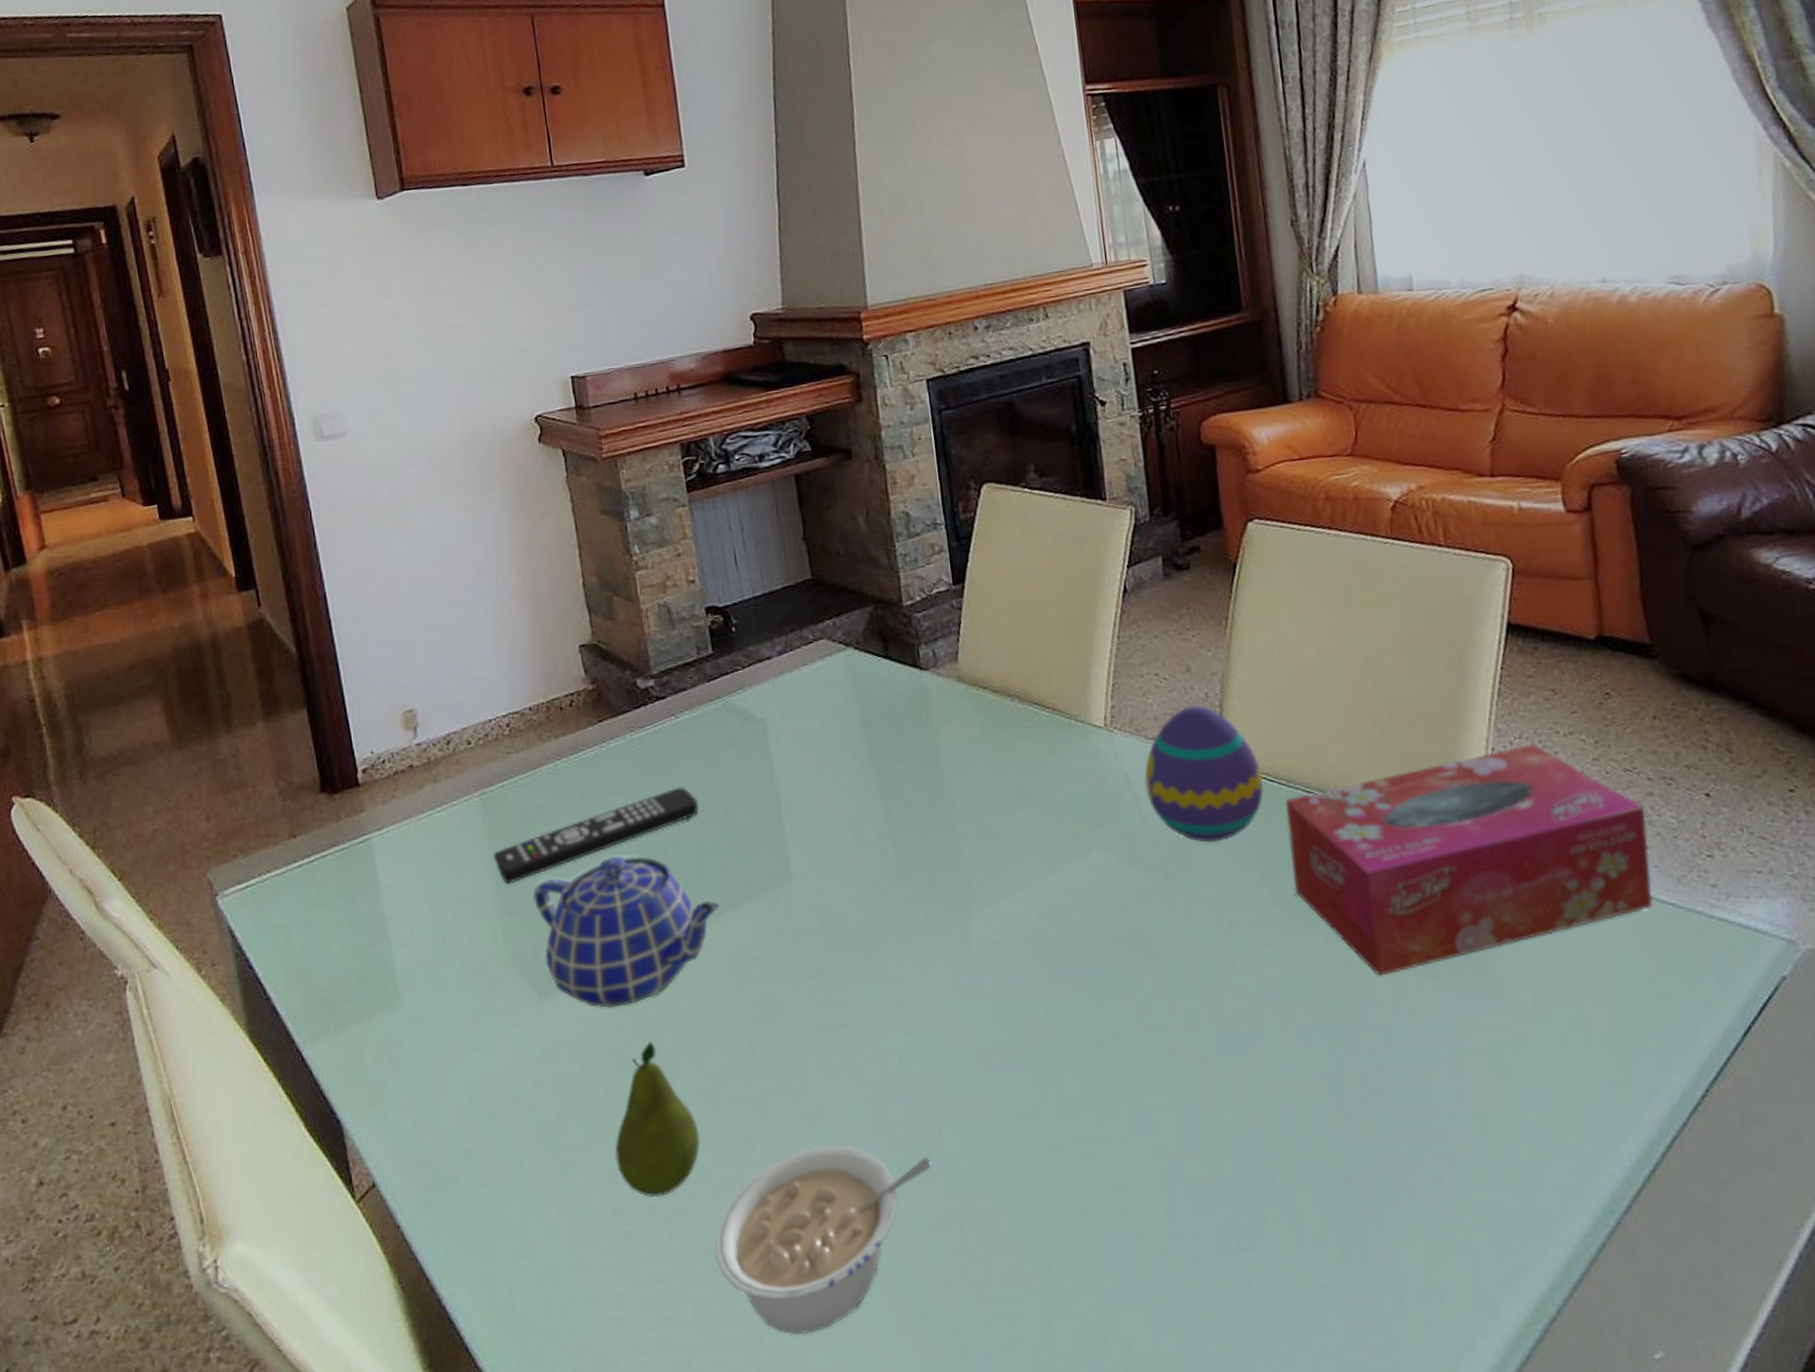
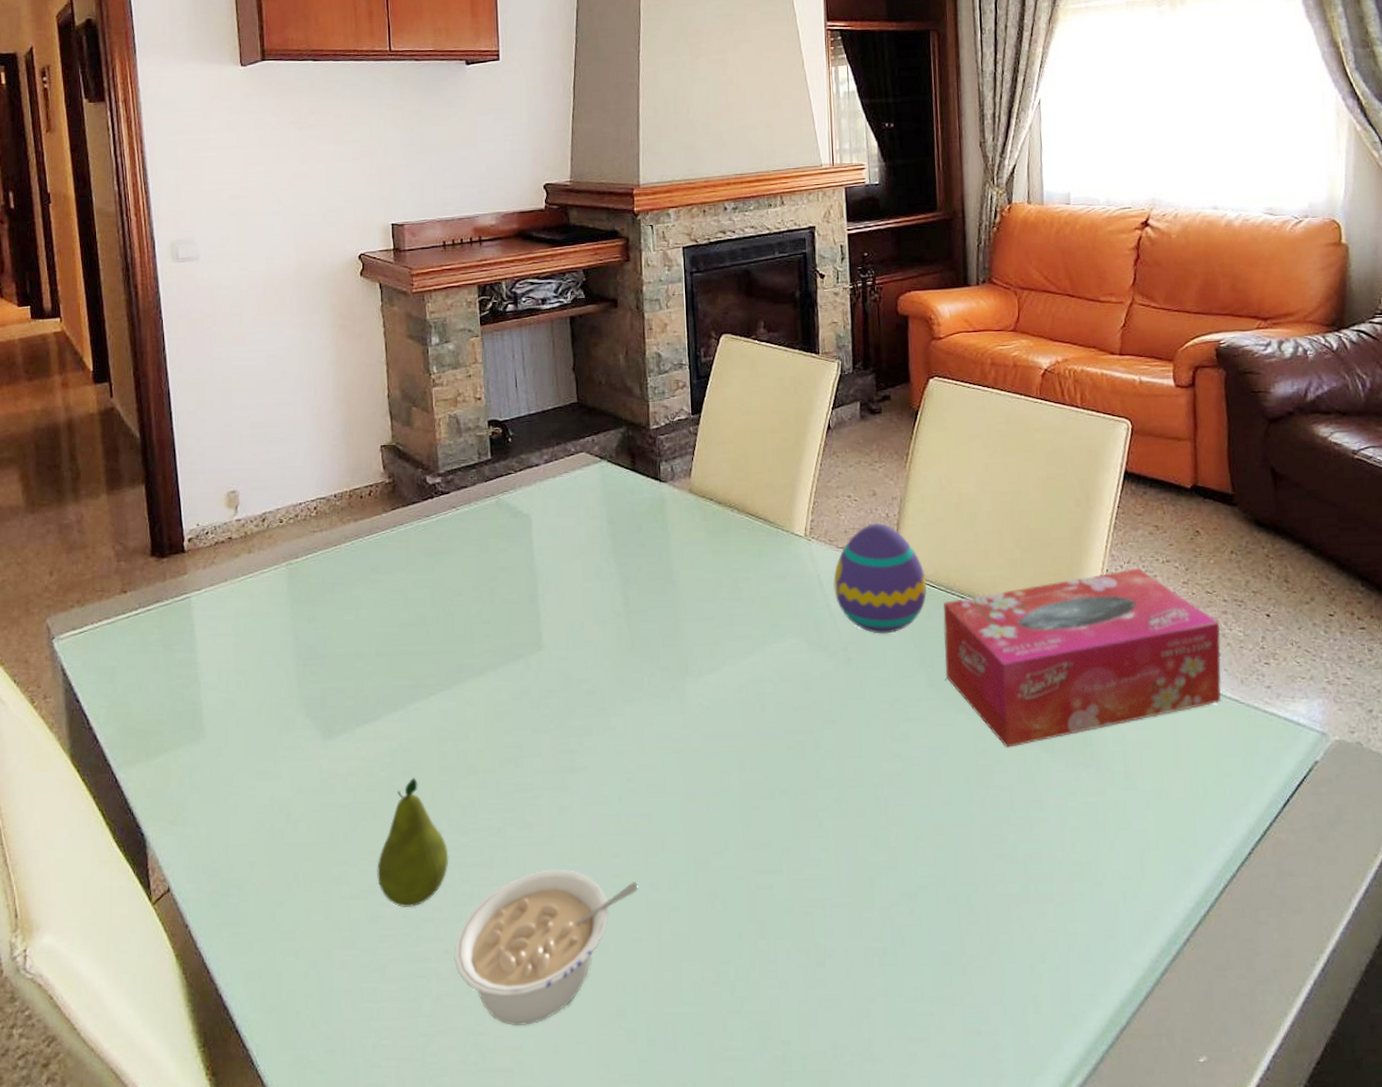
remote control: present [493,787,699,885] -> none [294,567,469,641]
teapot: present [533,856,720,1009] -> none [325,621,481,749]

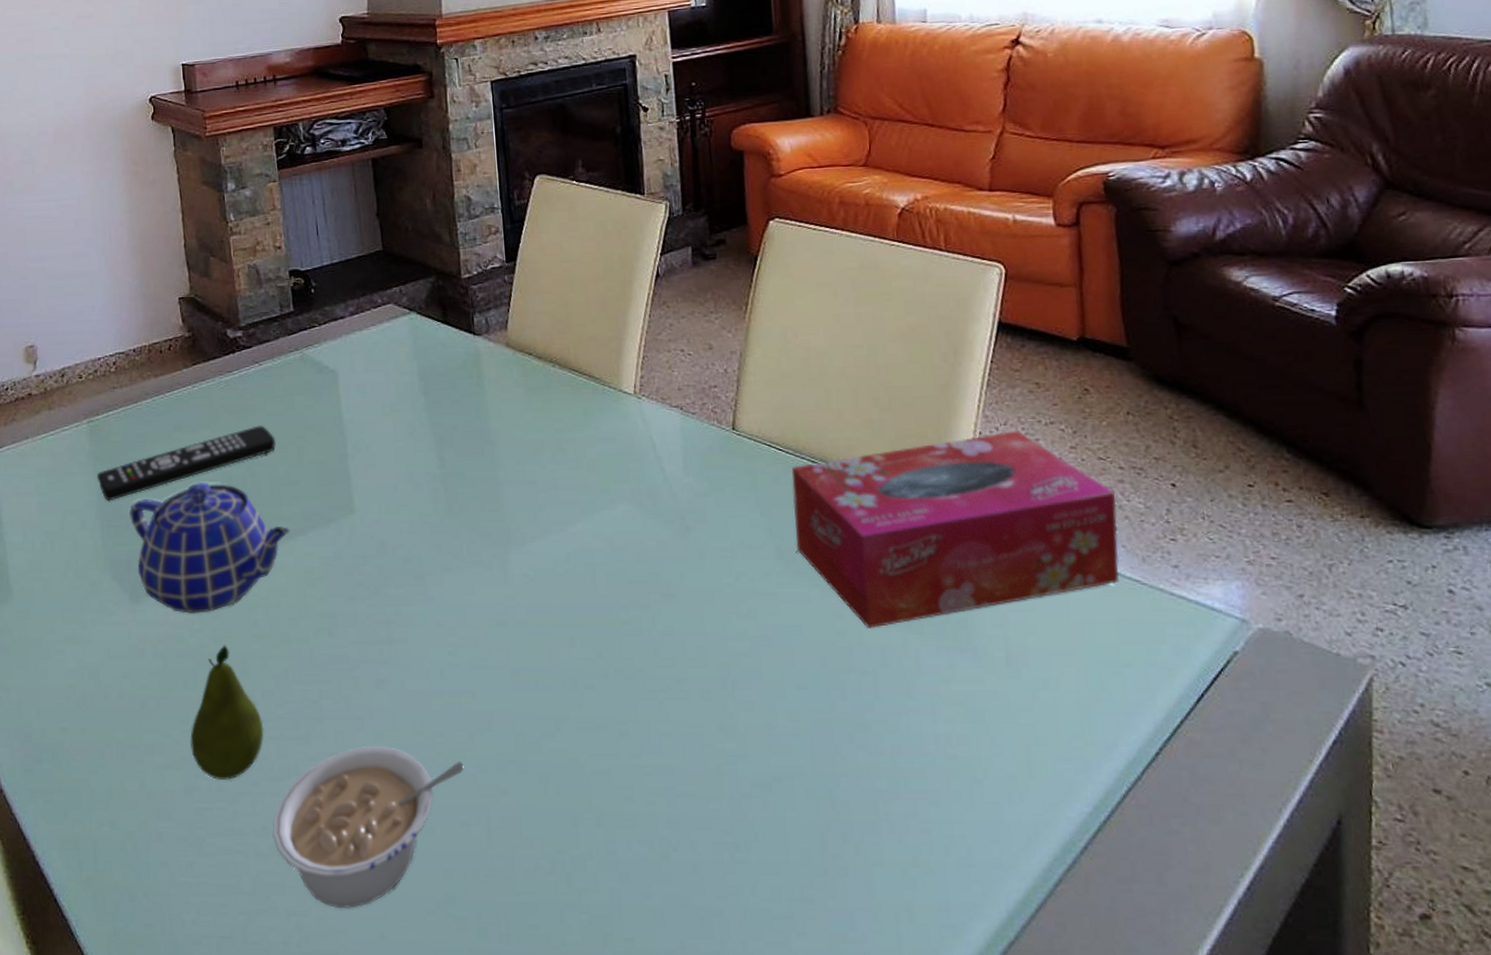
remote control: none [294,567,469,641] -> present [97,425,275,501]
teapot: none [325,621,481,749] -> present [129,482,290,615]
decorative egg: present [833,523,928,634] -> none [667,380,774,501]

